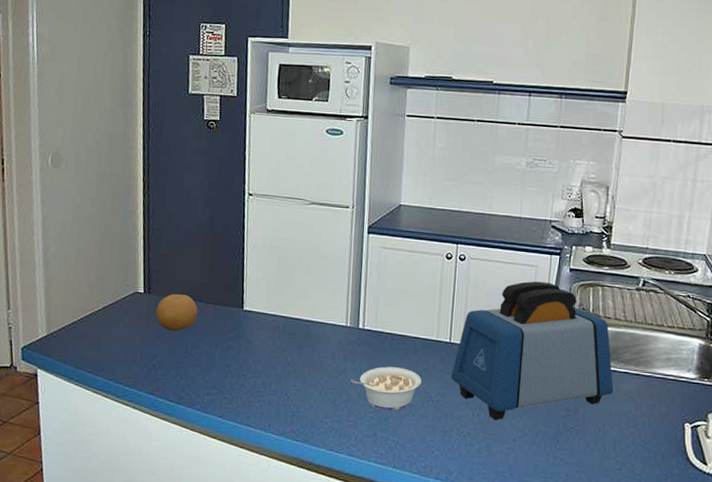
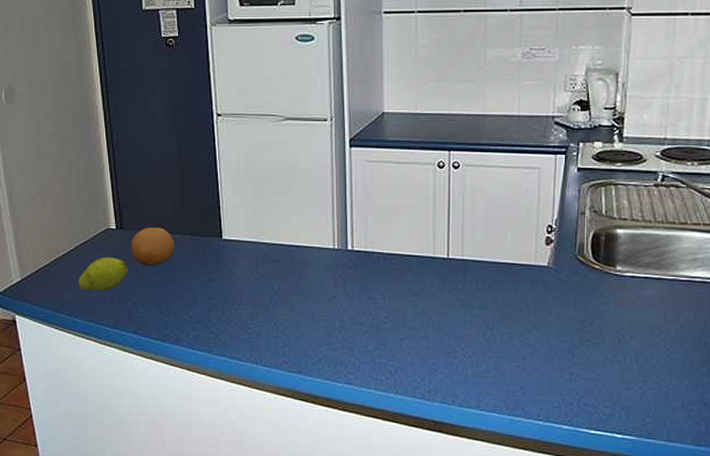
fruit: none [102,319,151,352] -> present [79,257,128,291]
legume: present [350,366,422,411] -> none [342,288,419,335]
toaster: present [451,281,614,421] -> none [452,185,633,338]

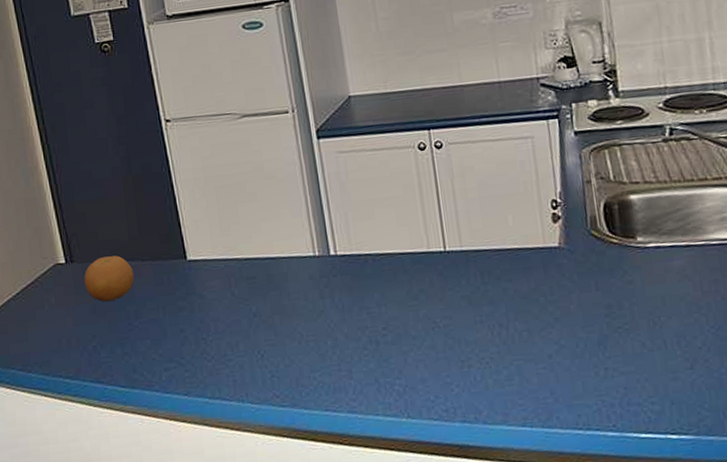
fruit: present [79,257,128,291] -> none [28,296,84,339]

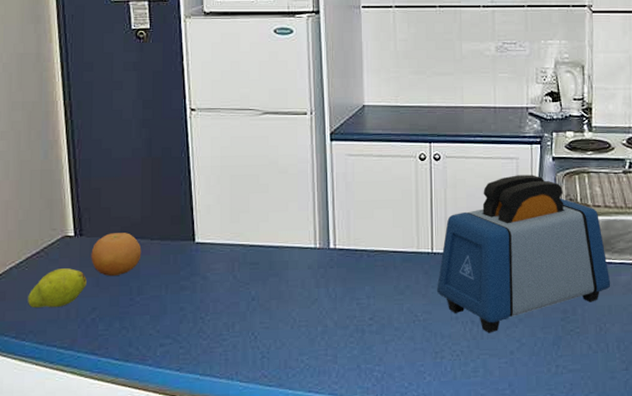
fruit: none [28,296,84,339] -> present [28,268,87,308]
toaster: none [454,154,662,336] -> present [437,175,611,333]

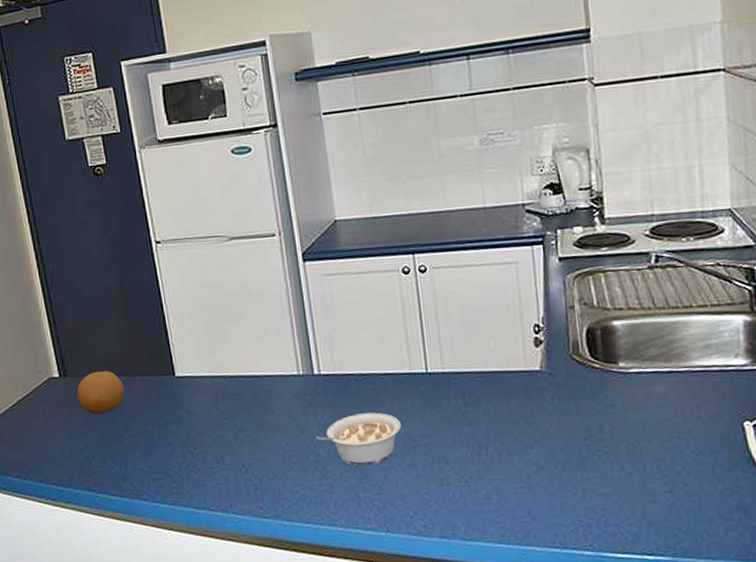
fruit: present [28,268,87,308] -> none [24,408,76,448]
legume: none [325,287,405,338] -> present [315,412,401,467]
toaster: present [437,175,611,333] -> none [435,279,643,457]

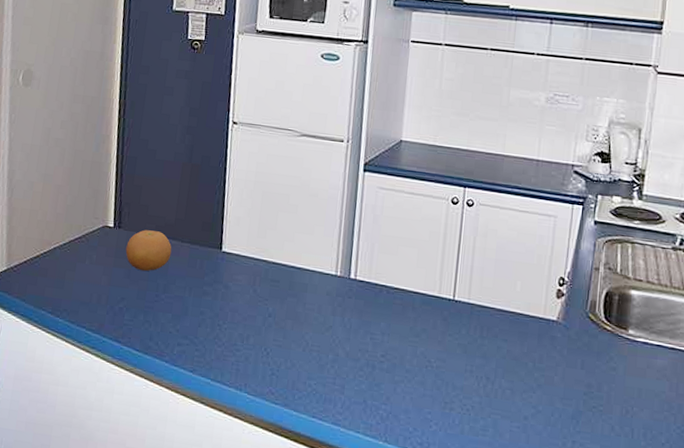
legume: present [315,412,401,467] -> none [338,323,420,376]

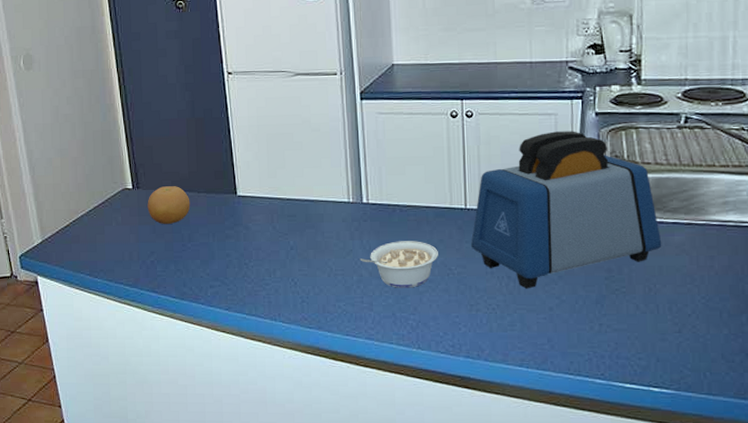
legume: none [338,323,420,376] -> present [360,241,438,288]
toaster: none [454,233,645,394] -> present [471,131,662,289]

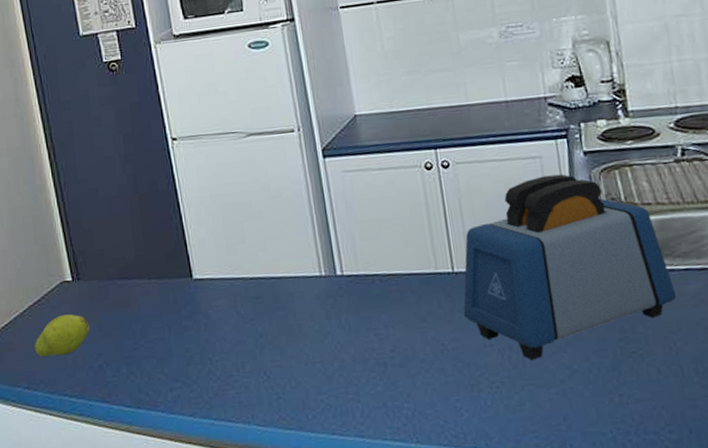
fruit: none [97,217,145,251] -> present [35,314,90,357]
fruit: present [147,186,190,225] -> none [90,273,141,321]
legume: present [360,241,438,288] -> none [339,314,428,373]

